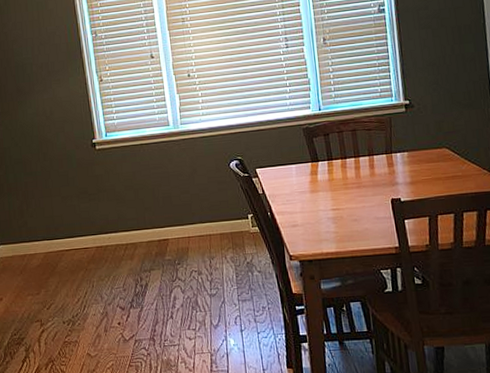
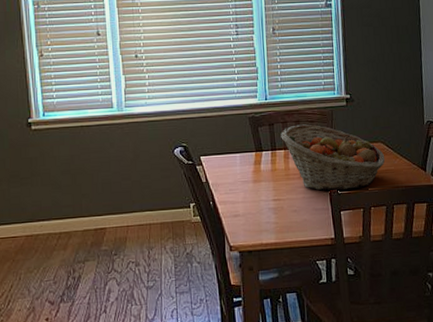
fruit basket: none [337,132,452,199] -> present [281,124,385,191]

